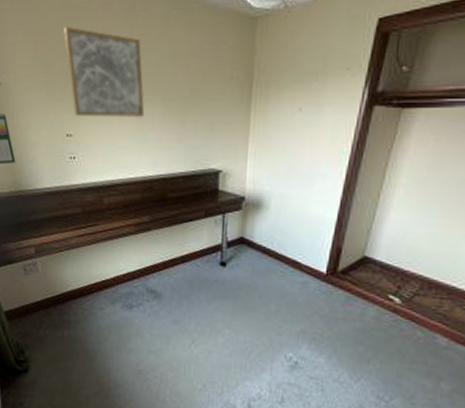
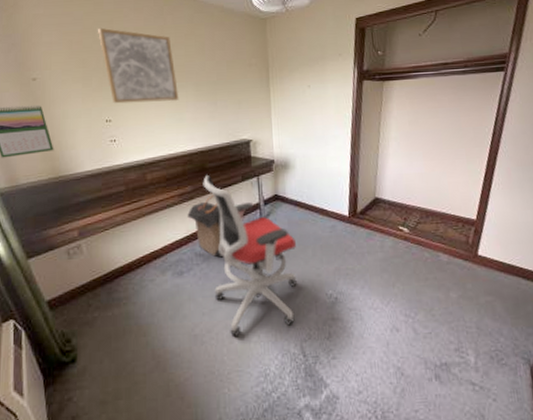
laundry hamper: none [142,229,178,298] -> present [187,195,223,258]
office chair: none [161,206,258,381] -> present [203,175,297,336]

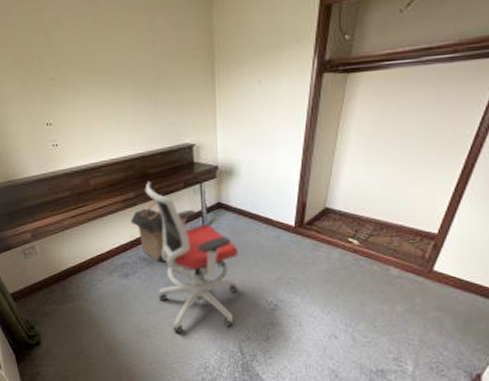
wall art: present [98,27,179,104] -> none [30,18,118,106]

